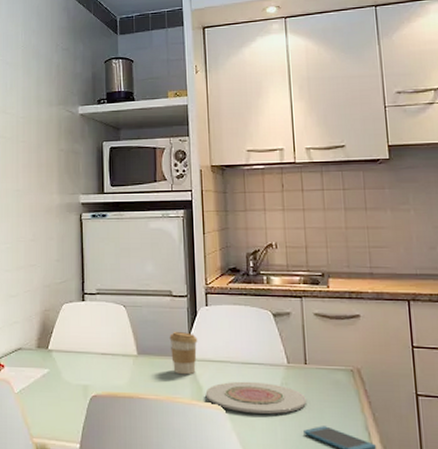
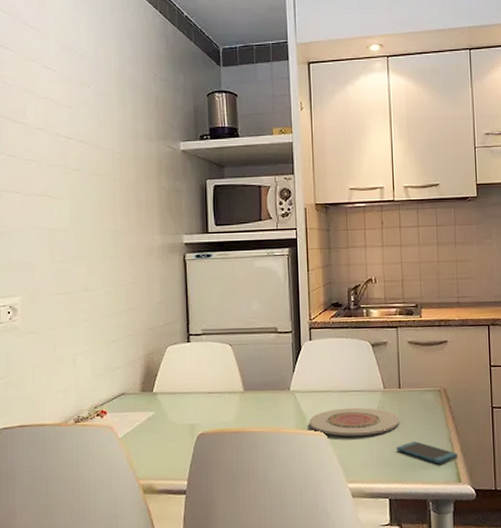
coffee cup: present [169,331,198,375] -> none [275,366,302,407]

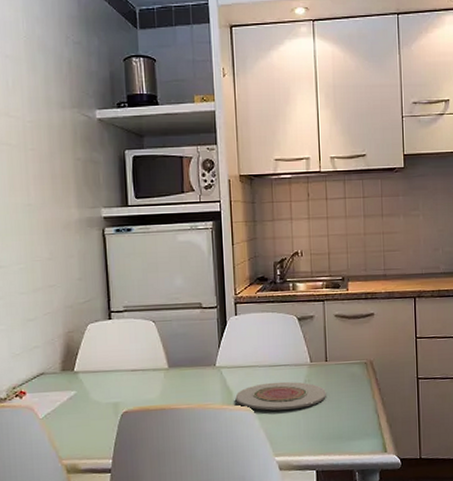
smartphone: present [396,441,458,463] -> none [323,413,384,435]

